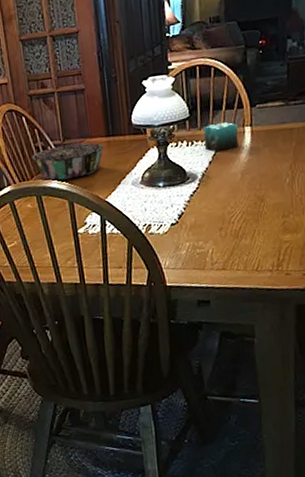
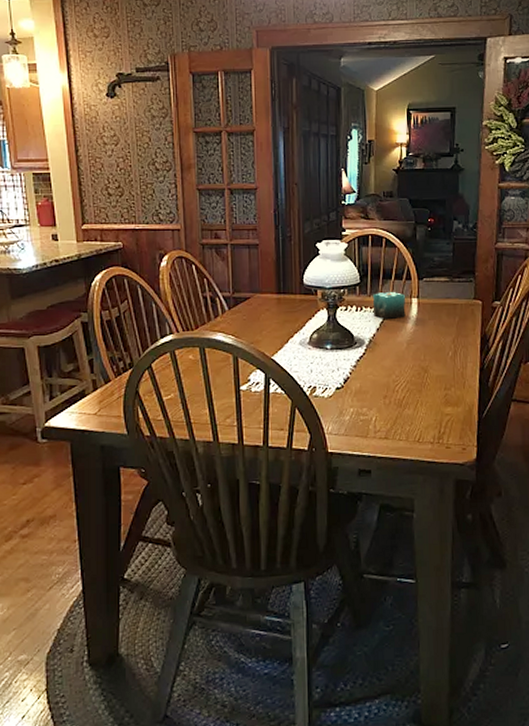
decorative bowl: present [32,142,104,181] -> none [198,297,274,334]

